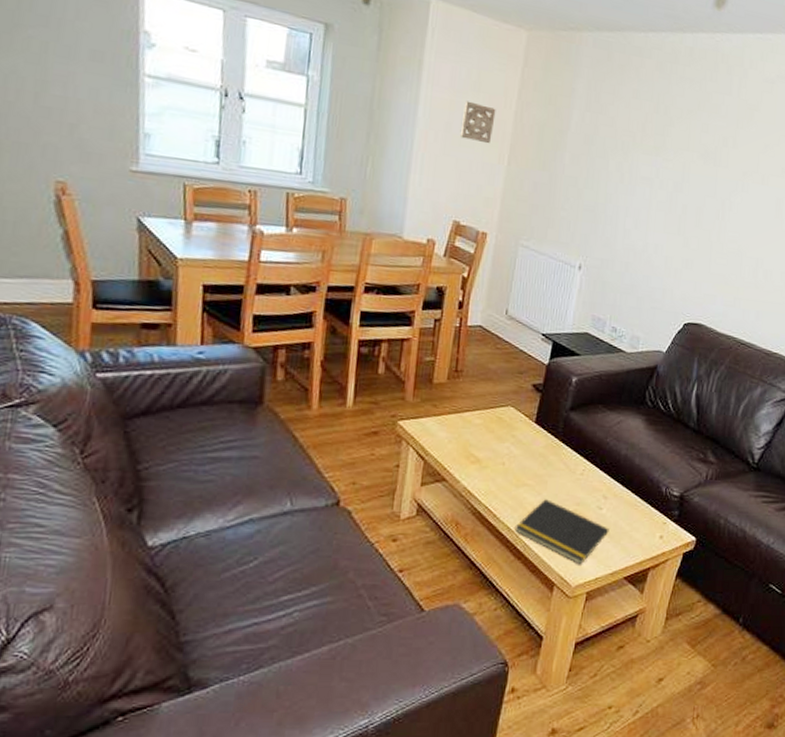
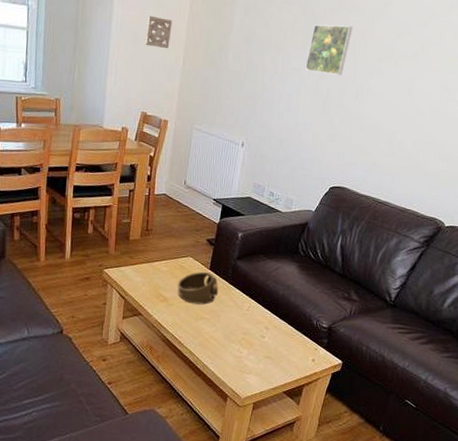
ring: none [493,425,546,467] -> present [177,272,219,305]
notepad: present [514,499,610,565] -> none [195,329,271,382]
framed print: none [657,126,713,189] -> present [305,24,353,75]

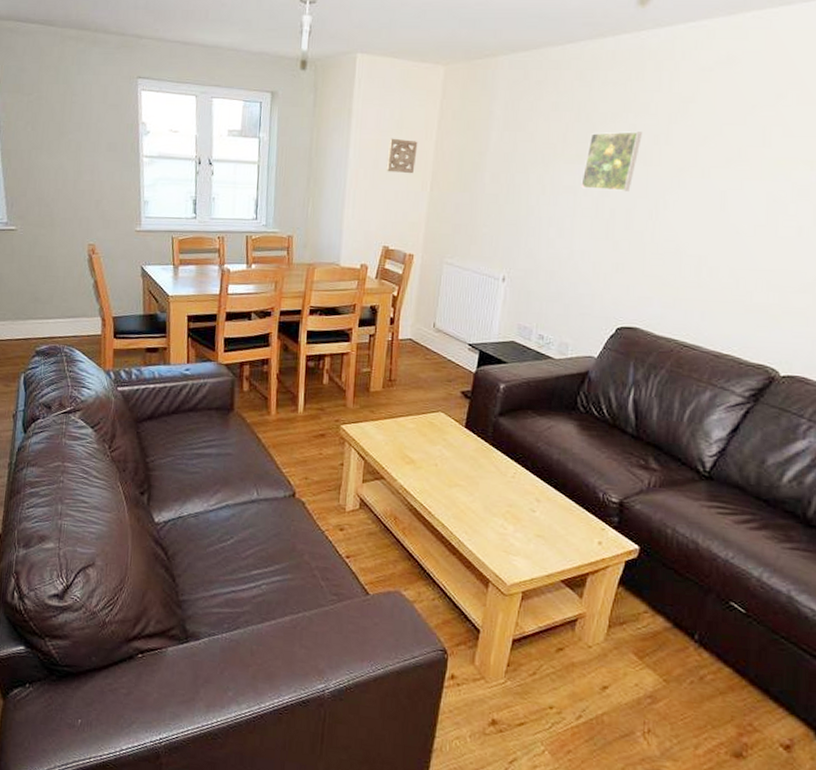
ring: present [177,272,219,305] -> none [426,430,477,469]

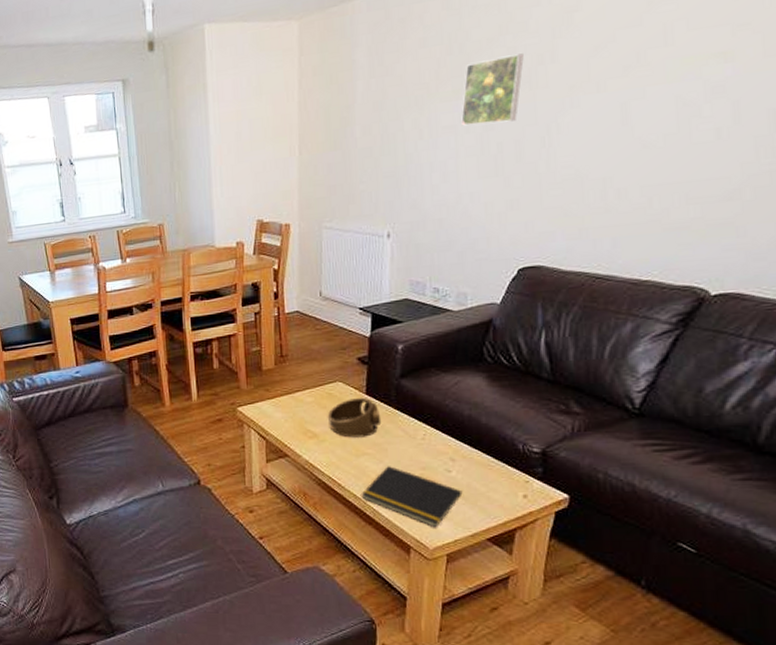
wall ornament: present [386,138,418,174] -> none [249,105,280,143]
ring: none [426,430,477,469] -> present [327,398,382,438]
notepad: none [449,499,544,565] -> present [361,466,463,528]

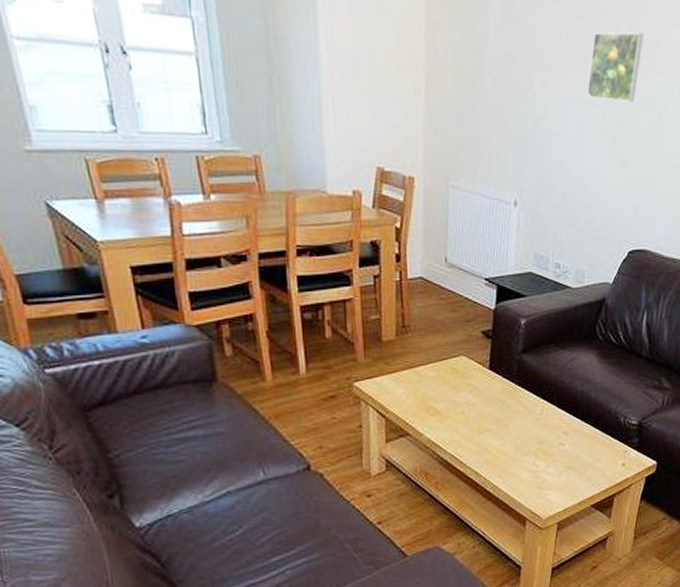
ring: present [327,398,382,438] -> none [450,373,504,414]
notepad: present [361,466,463,528] -> none [482,441,573,499]

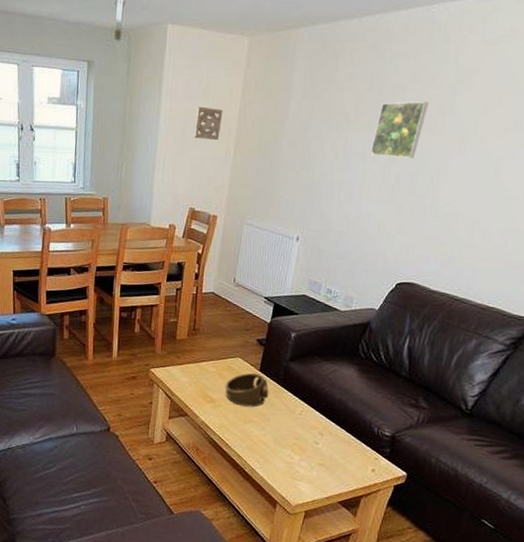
wall ornament: none [368,27,405,76] -> present [193,106,223,141]
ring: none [450,373,504,414] -> present [225,373,269,407]

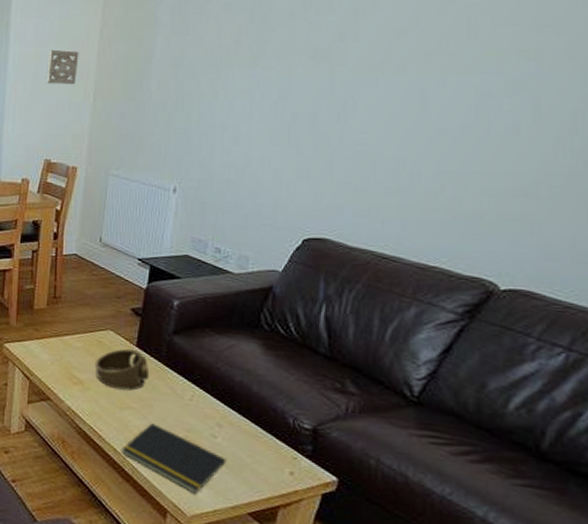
notepad: none [243,433,325,489] -> present [121,423,227,495]
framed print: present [370,101,428,158] -> none [258,29,325,93]

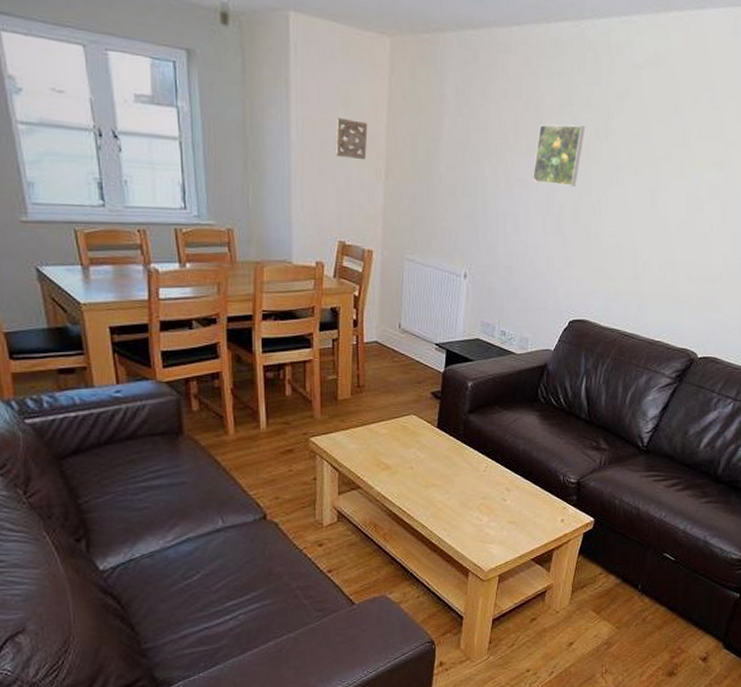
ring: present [94,349,150,391] -> none [400,431,450,470]
notepad: present [121,423,227,495] -> none [428,496,515,552]
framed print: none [258,29,325,93] -> present [533,124,585,187]

